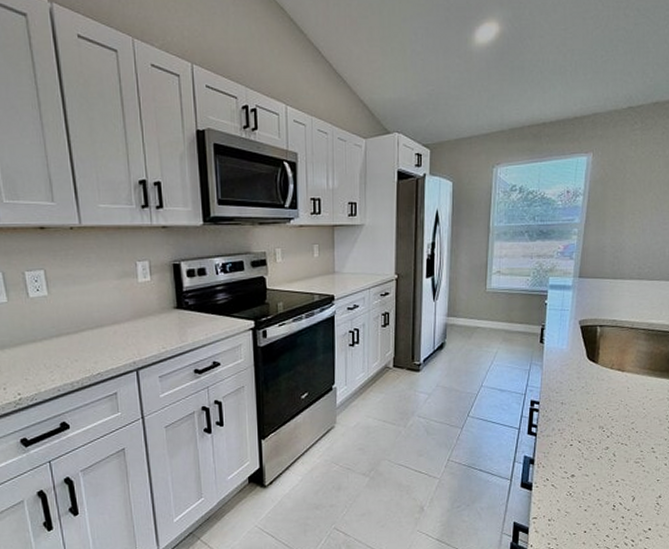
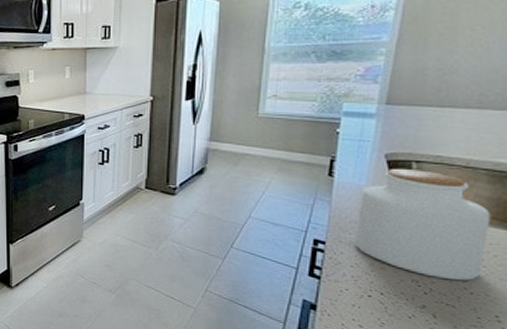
jar: none [559,332,648,423] -> present [354,168,491,281]

